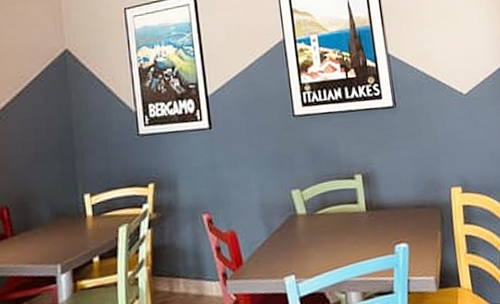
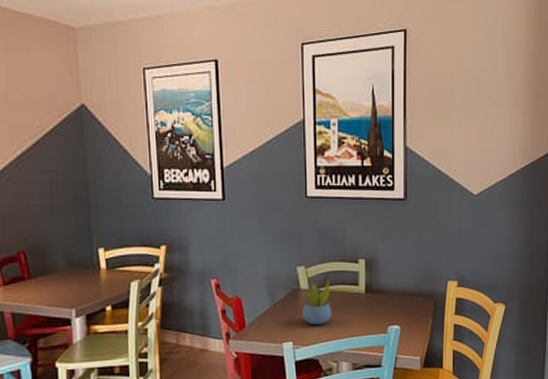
succulent plant: none [300,199,334,253] -> present [302,278,332,325]

